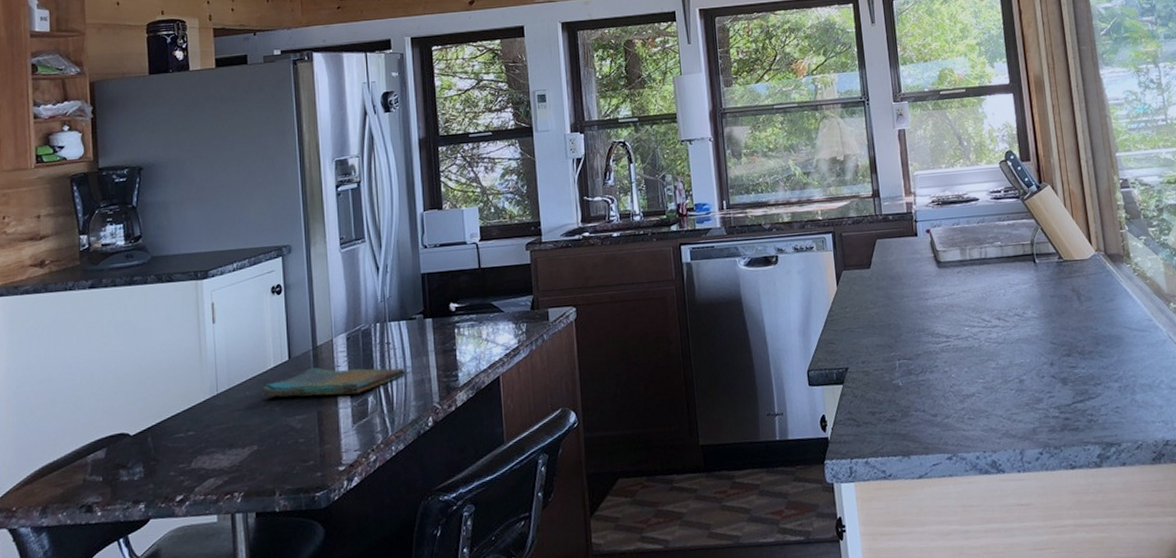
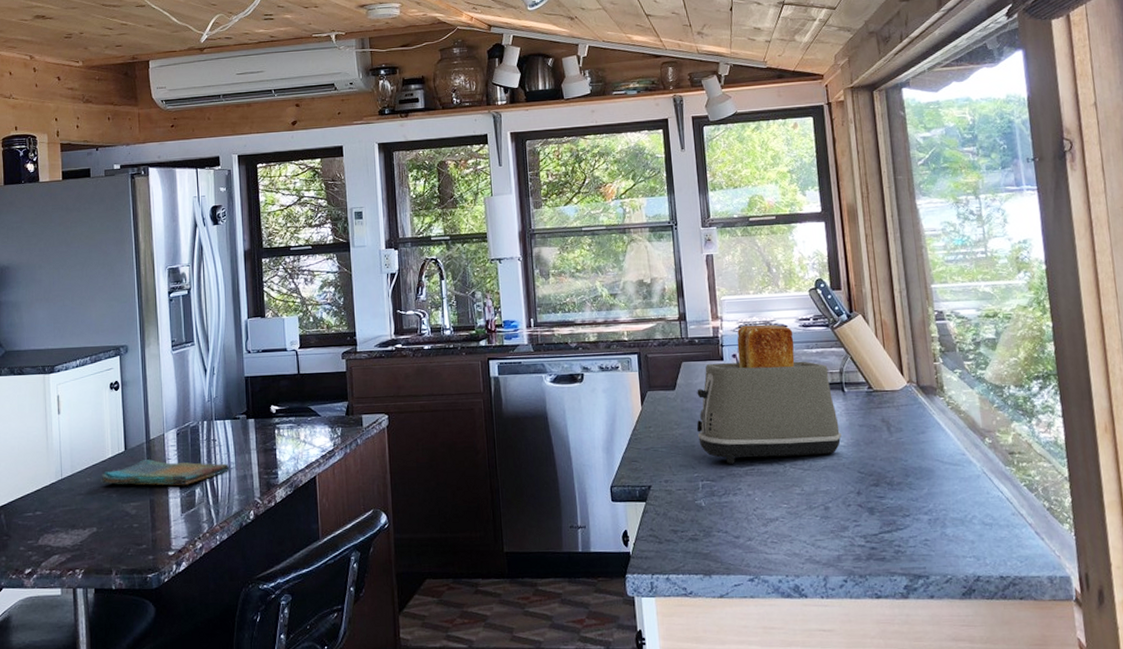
toaster: none [892,198,1034,341] -> present [696,324,841,464]

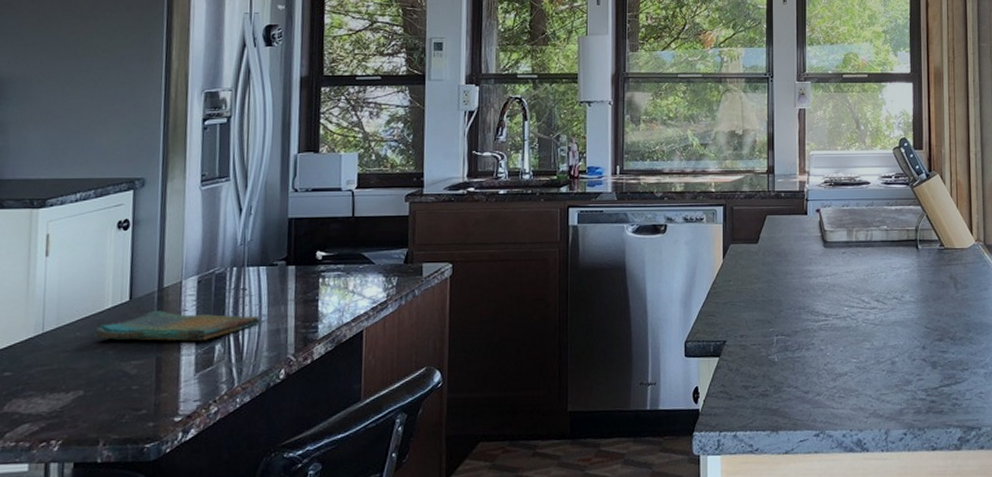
toaster: present [696,324,841,464] -> none [776,180,912,319]

